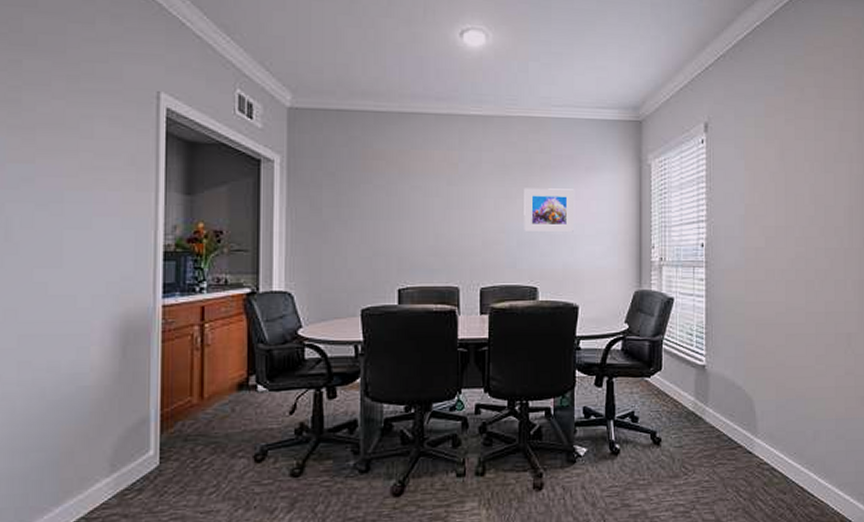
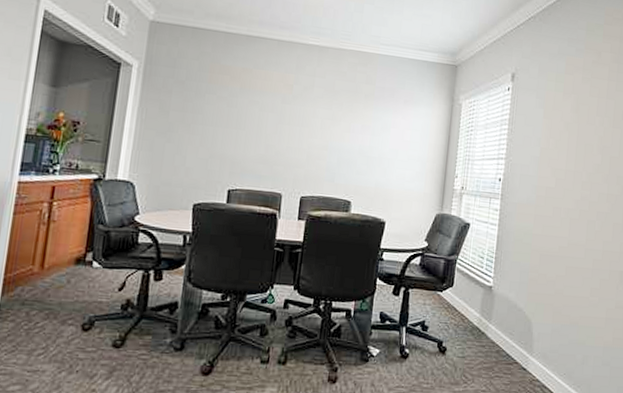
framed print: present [524,188,575,233] -> none [344,113,393,157]

